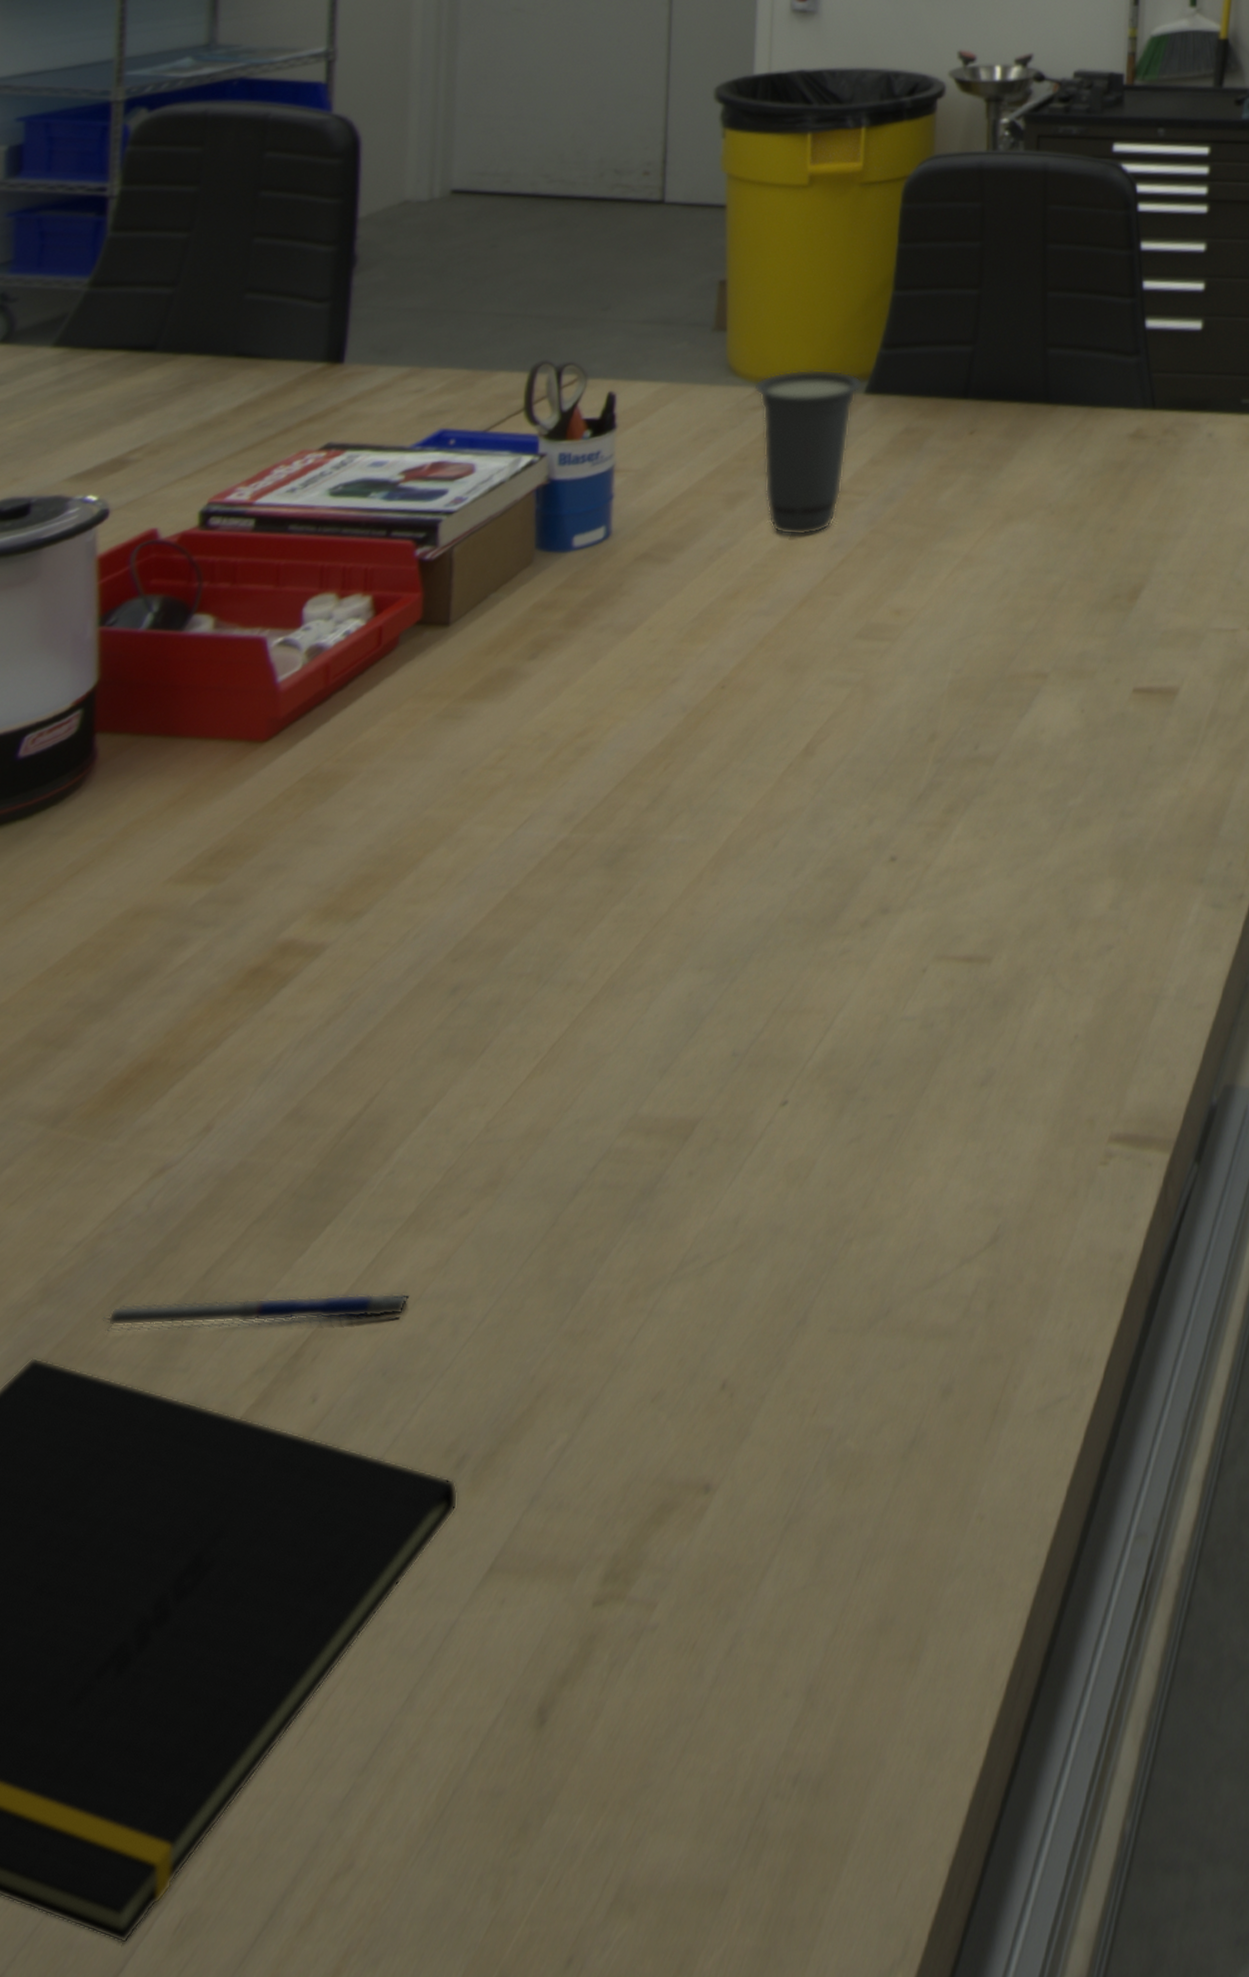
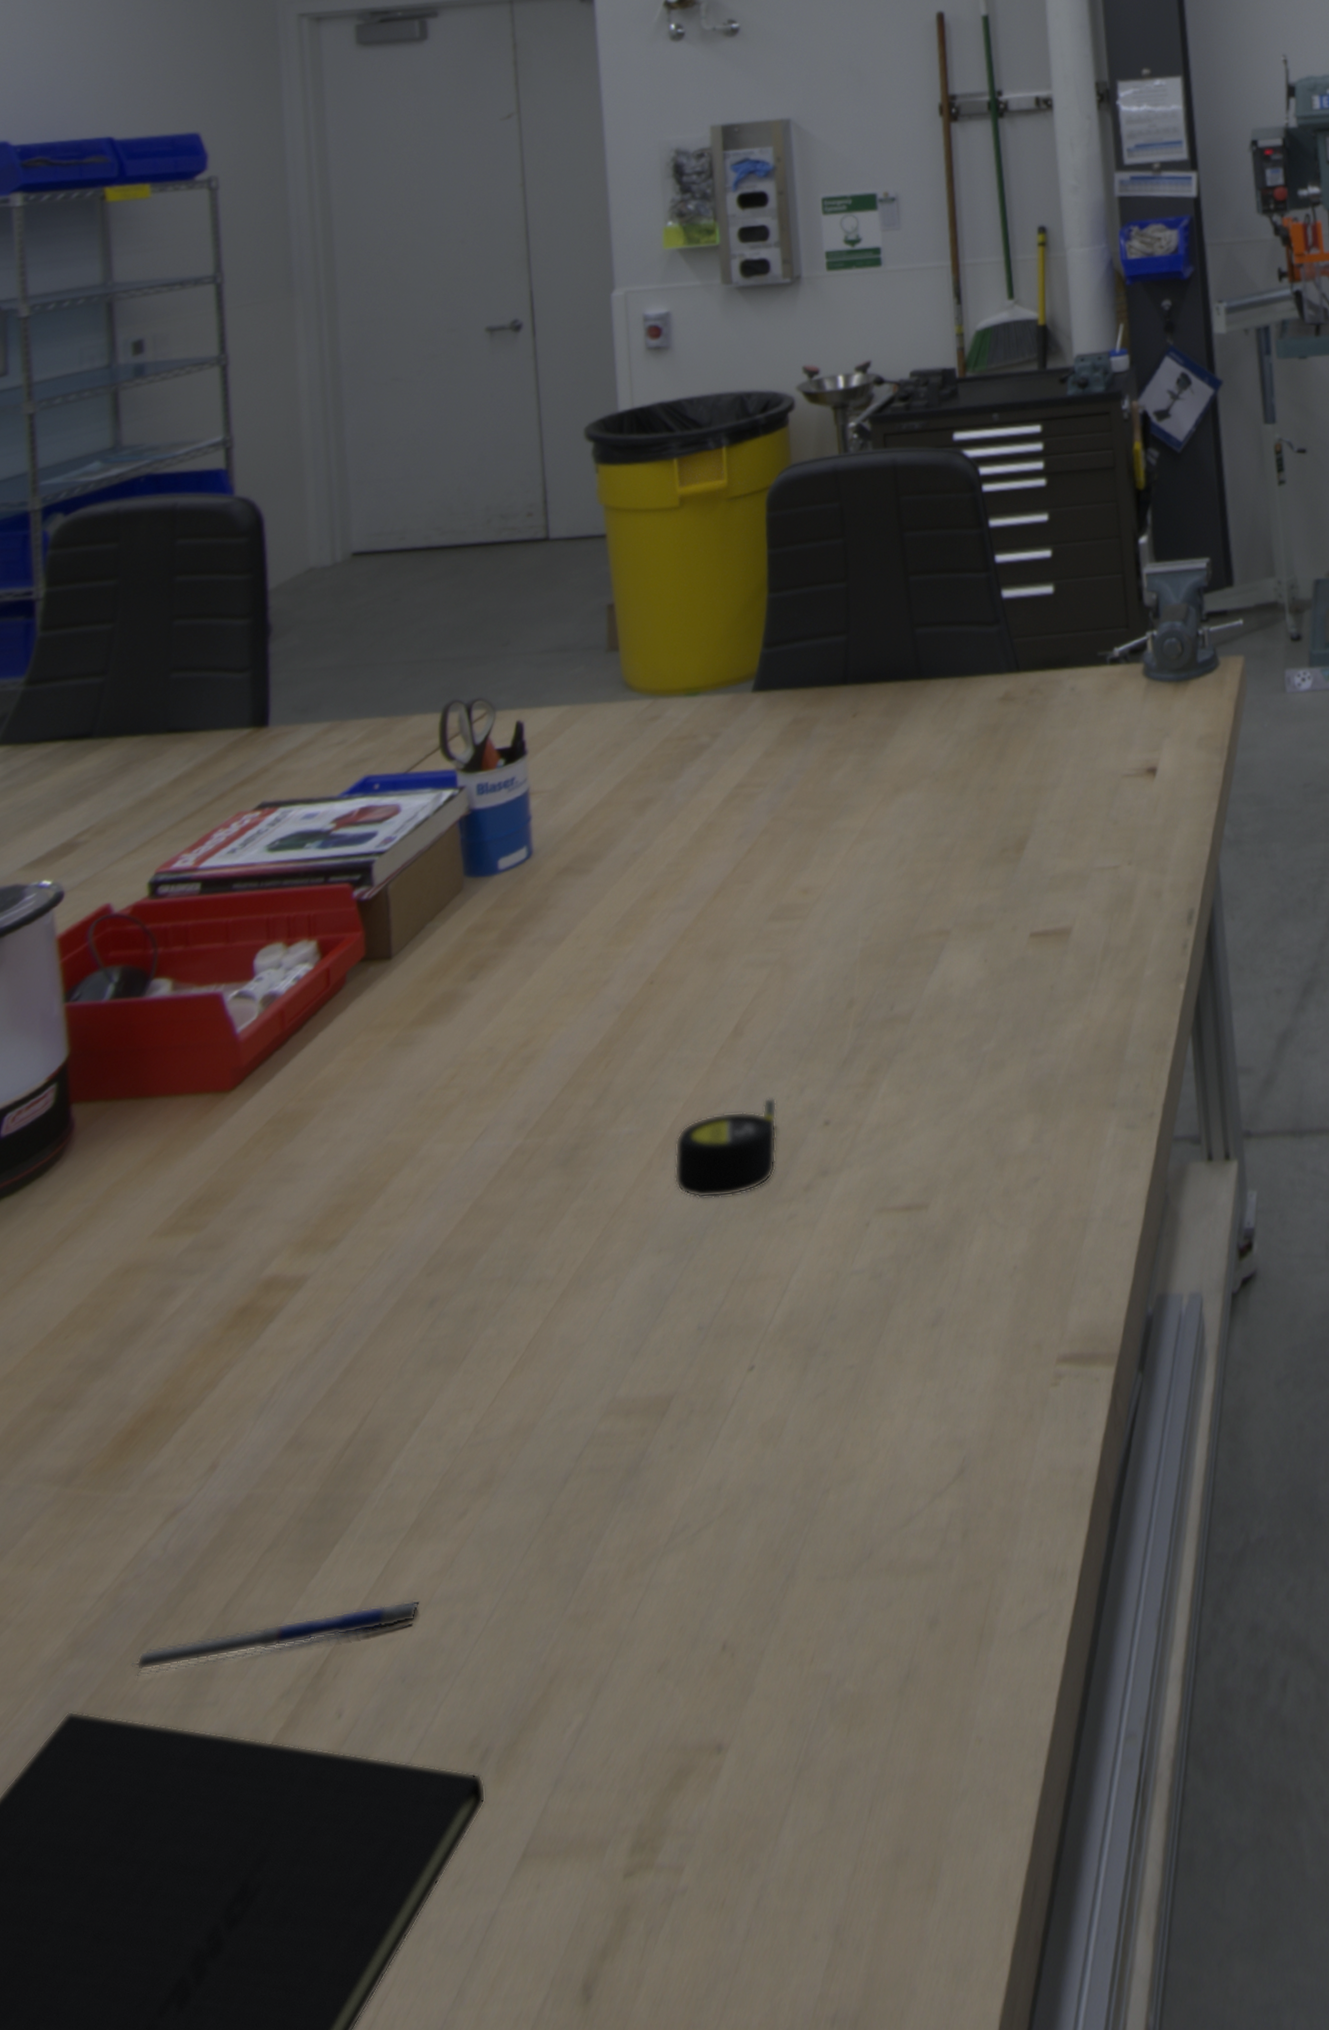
tape measure: none [724,824,843,922] -> present [674,1098,777,1199]
cup: present [754,368,863,536] -> none [650,673,750,833]

